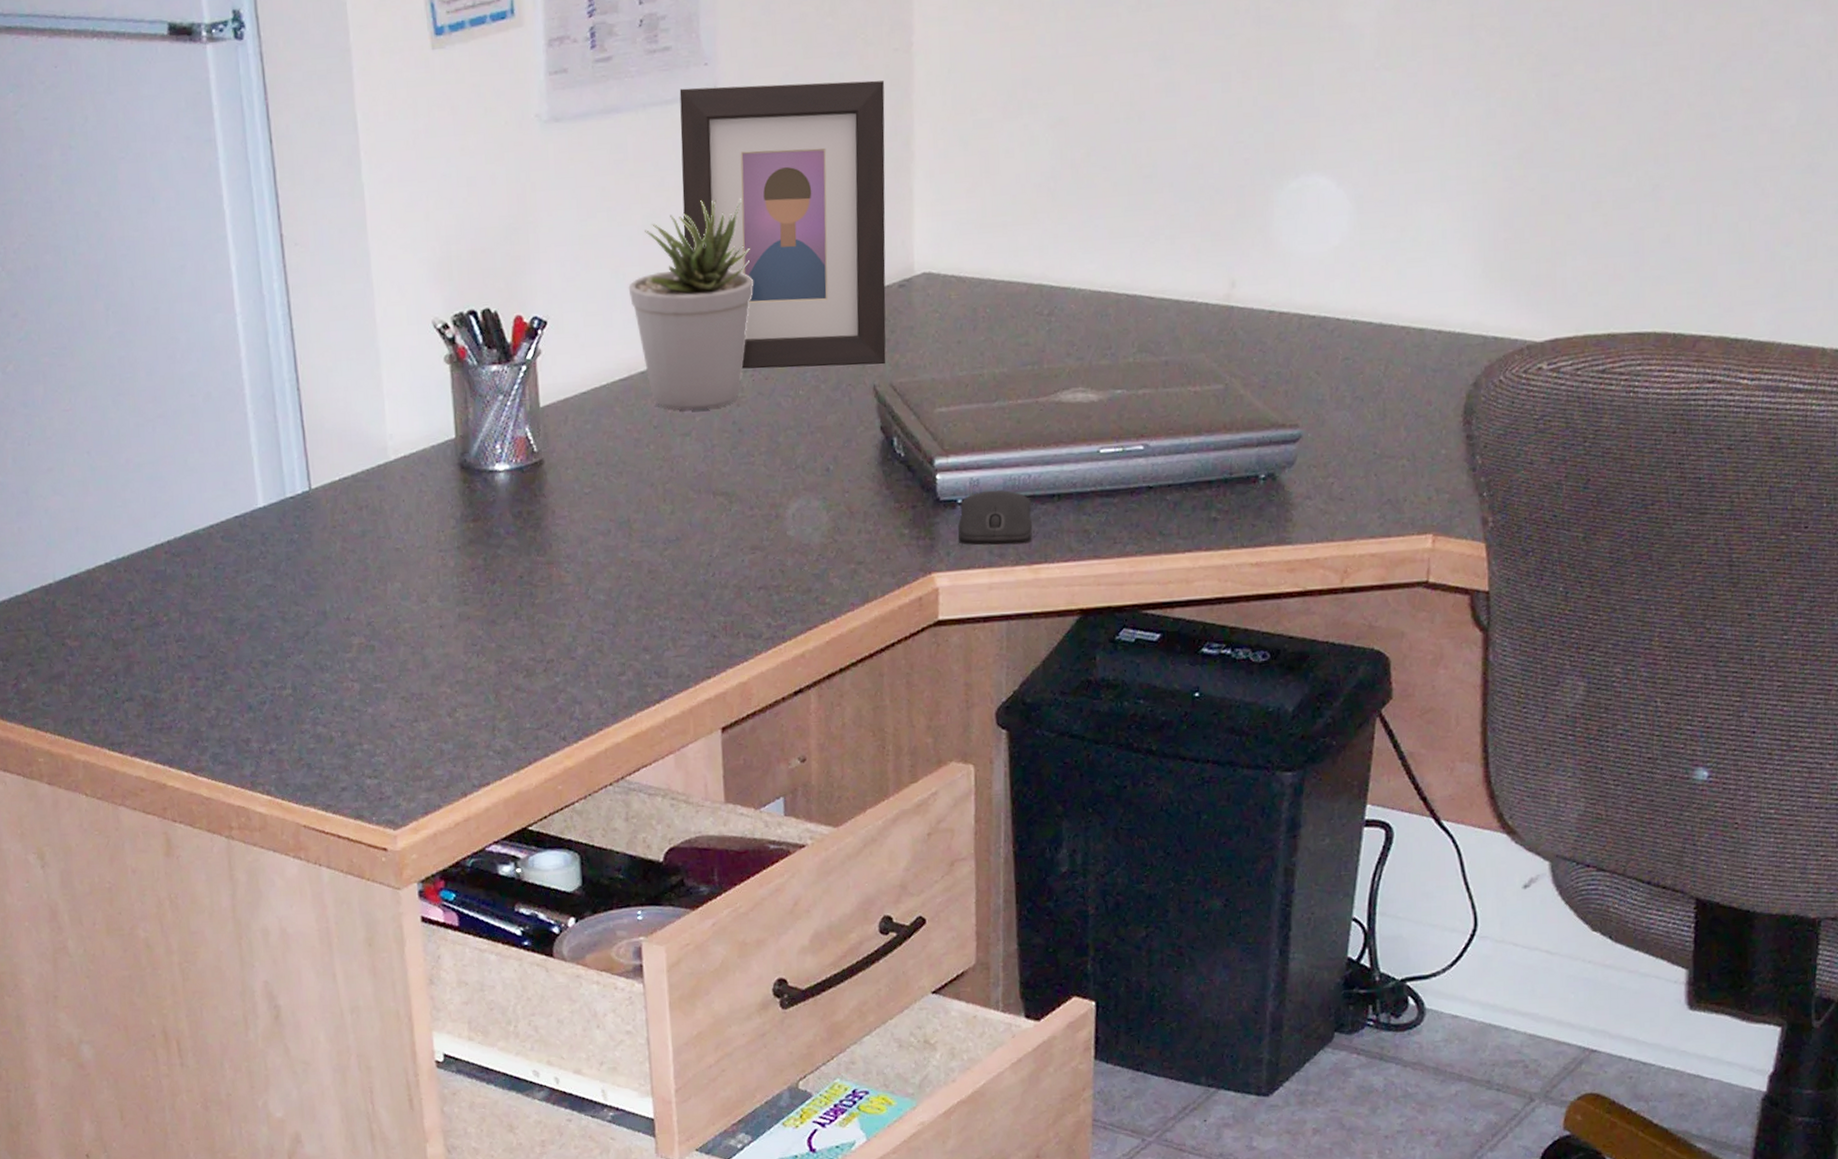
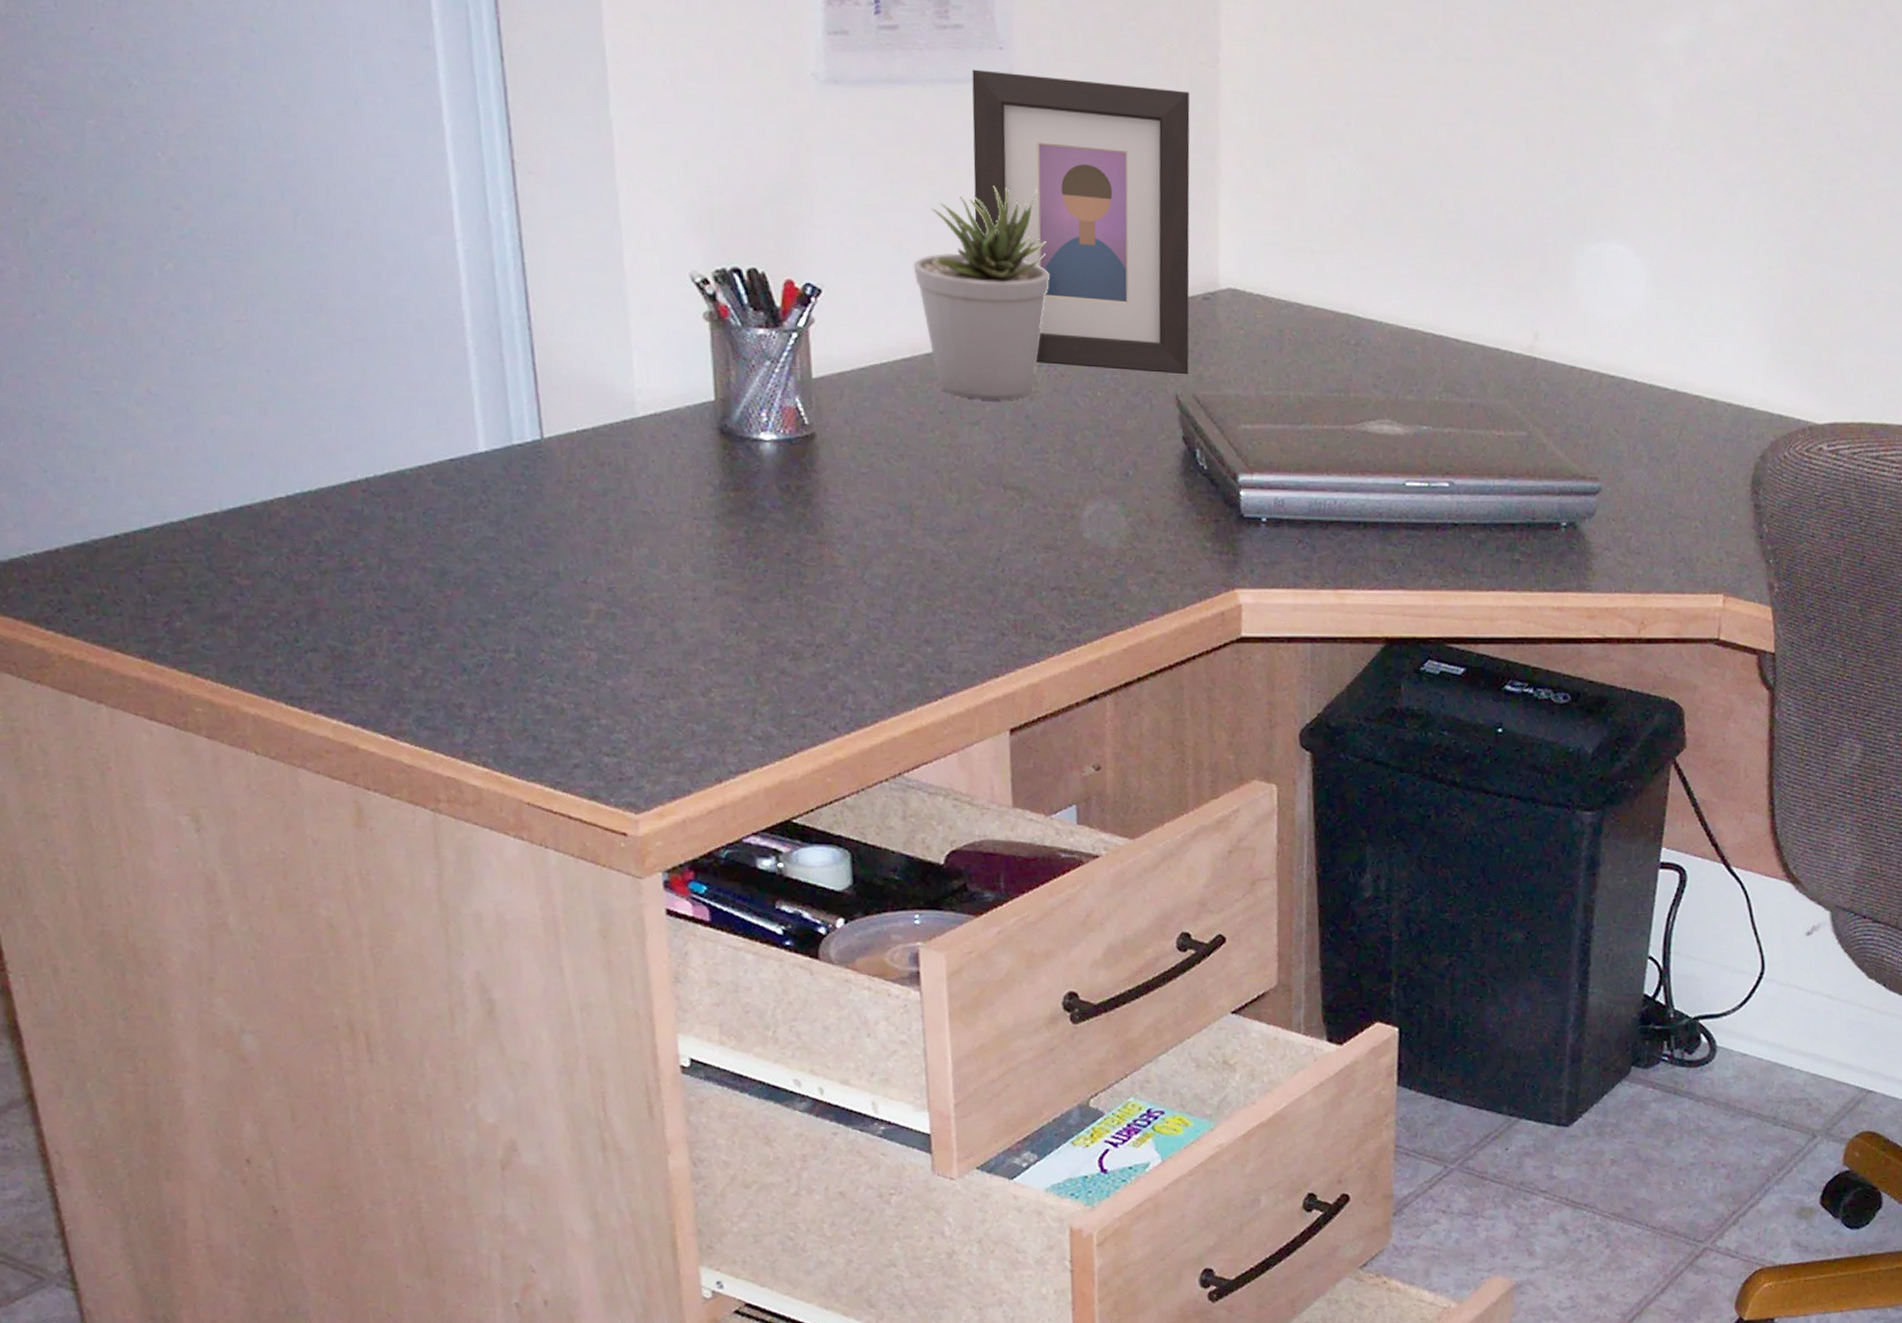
computer mouse: present [958,490,1032,546] -> none [1262,512,1338,568]

